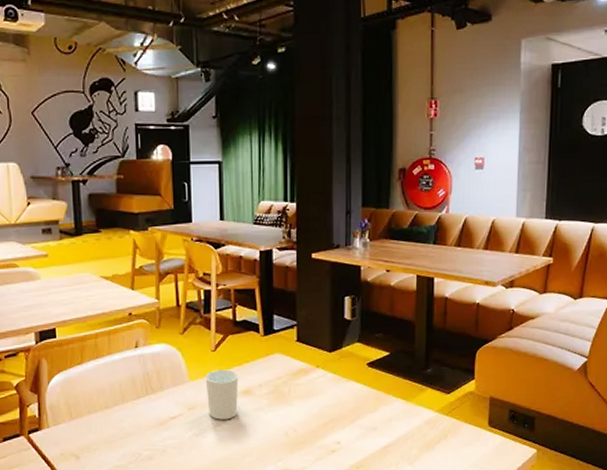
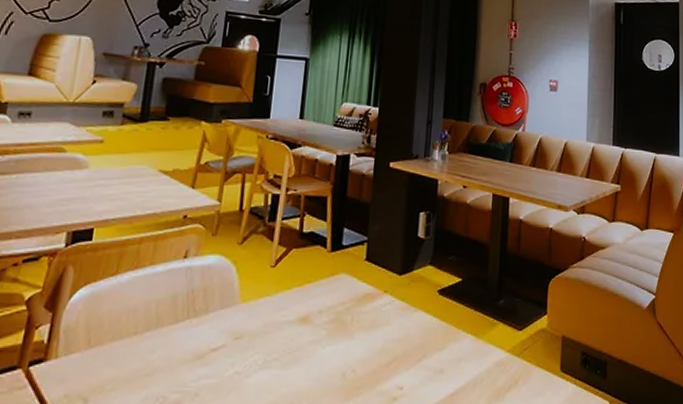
cup: present [205,369,239,420] -> none [257,290,298,354]

